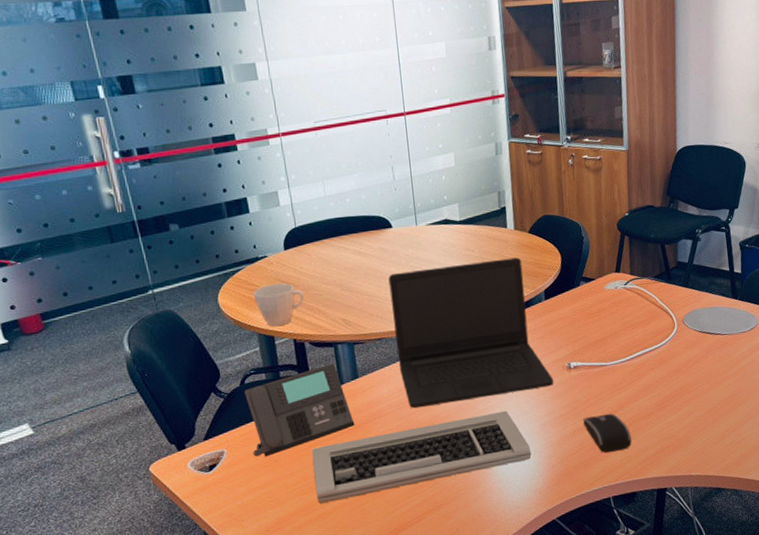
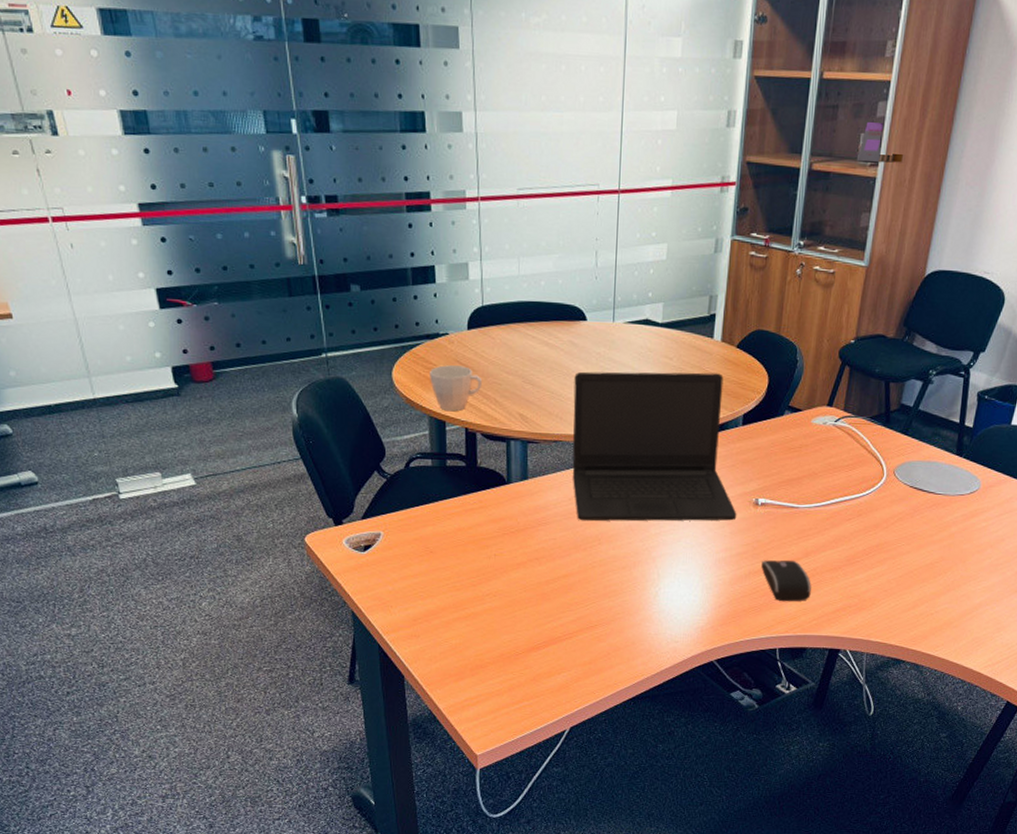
phone: present [244,363,355,457] -> none [408,459,518,546]
computer keyboard: present [312,410,532,504] -> none [468,538,700,603]
books: none [602,31,642,66] -> present [856,120,906,163]

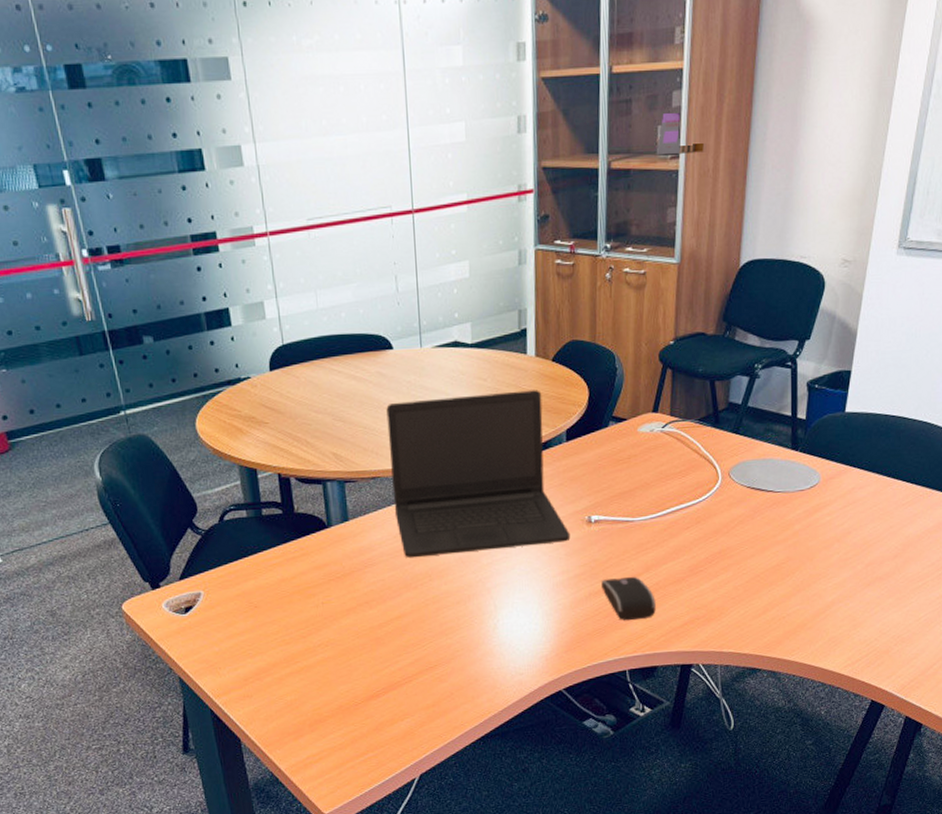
cup: present [430,365,483,412] -> none [235,409,292,458]

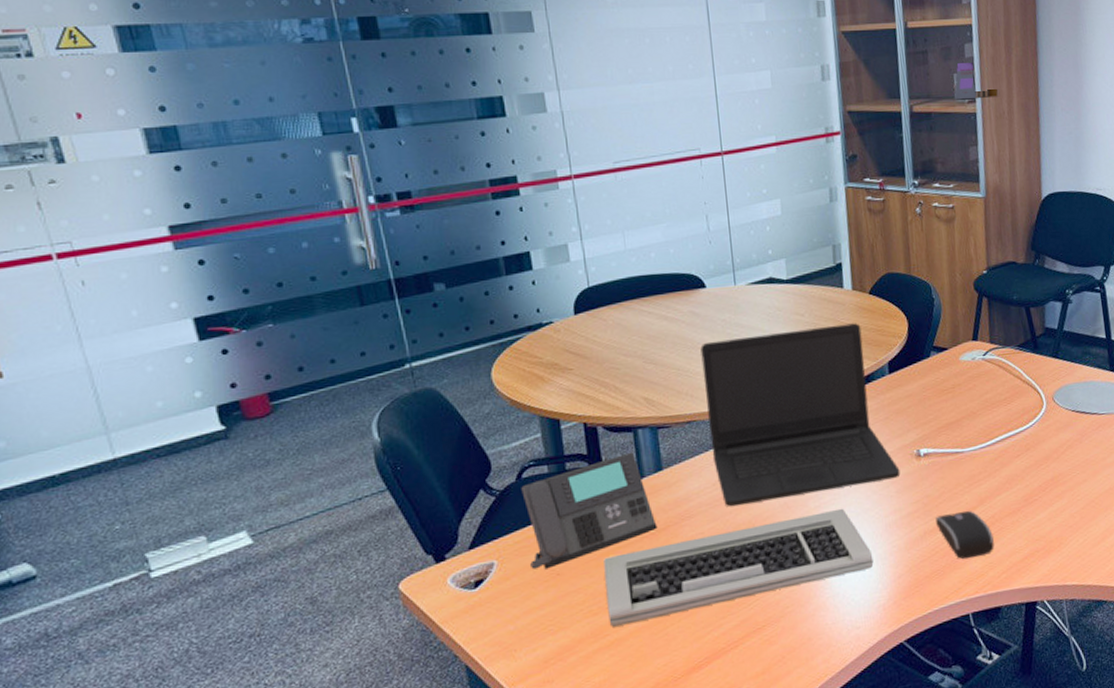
phone: none [223,502,343,602] -> present [521,452,658,570]
computer keyboard: none [295,566,539,656] -> present [603,508,874,627]

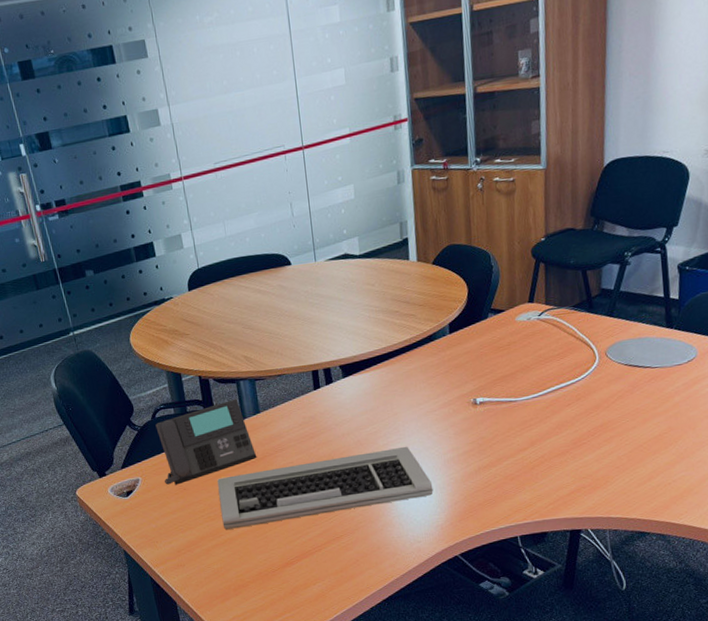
laptop: present [700,323,901,507] -> none [288,290,458,443]
computer mouse: present [936,510,994,559] -> none [489,450,543,491]
books: present [954,60,1001,100] -> none [517,36,565,77]

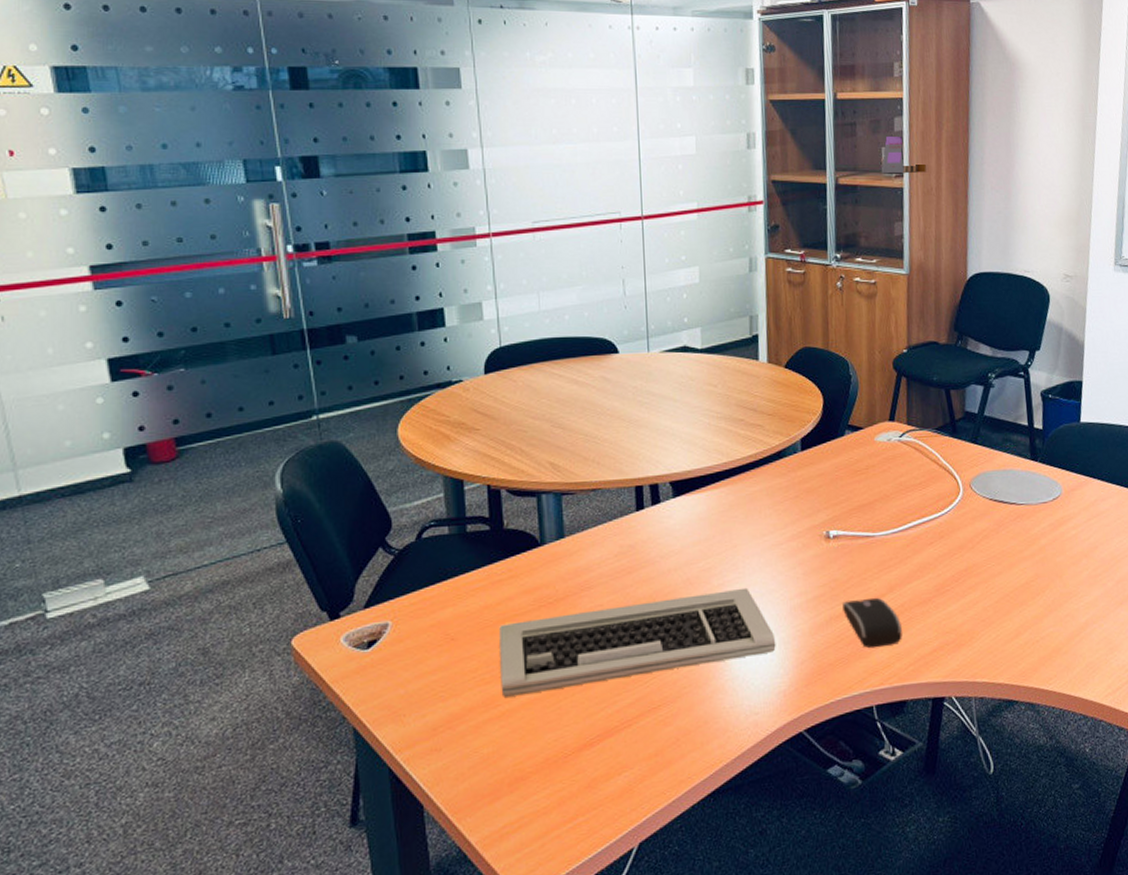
phone: present [155,398,257,485] -> none [420,517,556,633]
computer mouse: none [489,450,543,491] -> present [842,597,902,648]
books: none [517,36,565,77] -> present [881,134,929,174]

